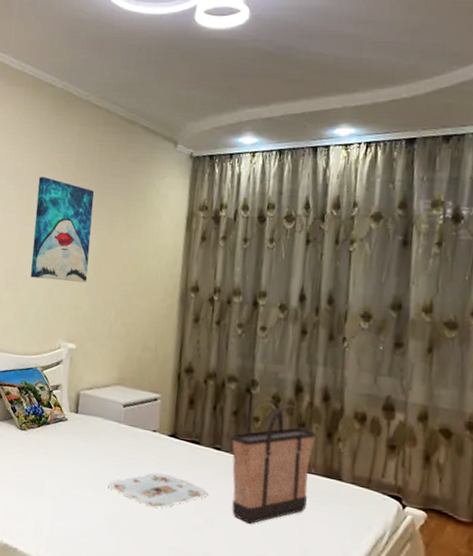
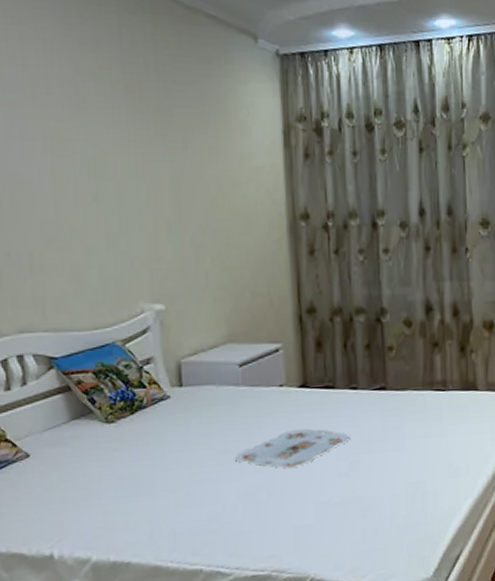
wall art: present [30,177,94,283] -> none [67,87,166,227]
shopping bag: present [231,399,316,524] -> none [366,325,450,456]

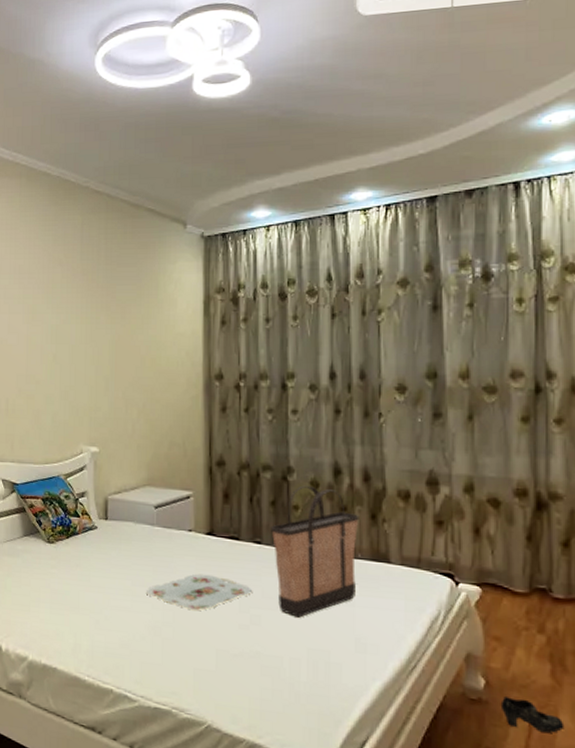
shopping bag: none [366,325,450,456] -> present [271,485,359,618]

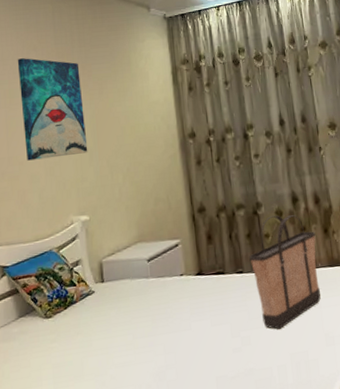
wall art: none [42,273,104,382] -> present [17,58,88,161]
serving tray: present [147,573,253,611] -> none [148,310,241,348]

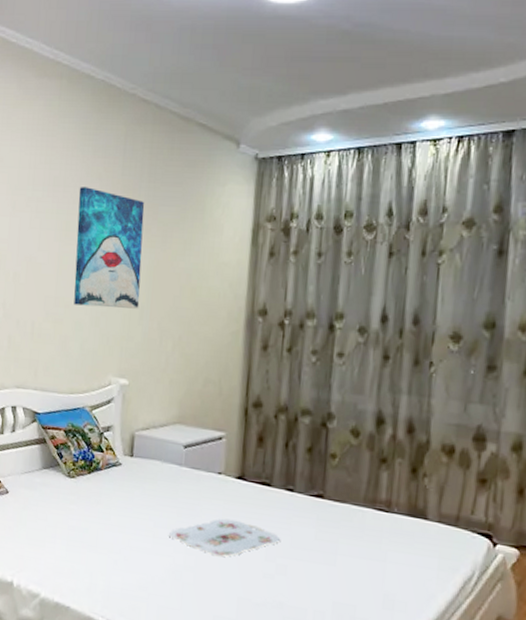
serving tray: none [148,310,241,348] -> present [169,518,281,557]
shopping bag: present [249,215,321,330] -> none [305,433,399,570]

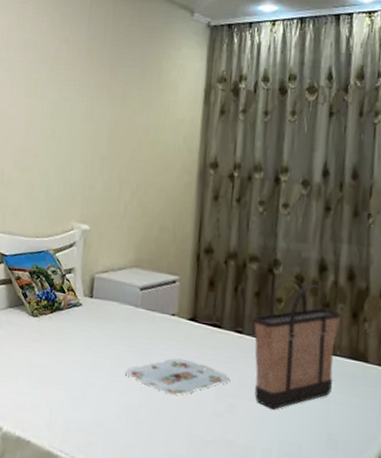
wall art: present [74,187,145,309] -> none [41,48,107,160]
shopping bag: none [305,433,399,570] -> present [253,279,341,409]

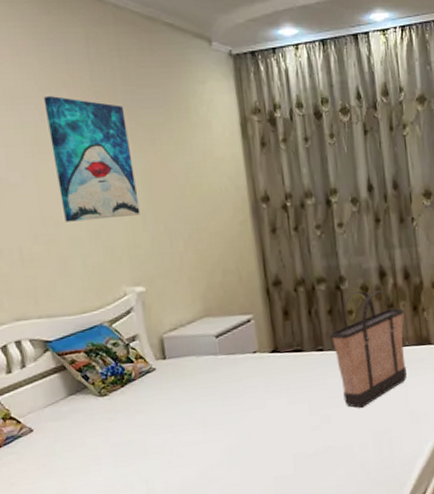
wall art: none [41,48,107,160] -> present [43,96,141,222]
serving tray: present [125,358,231,395] -> none [218,388,321,426]

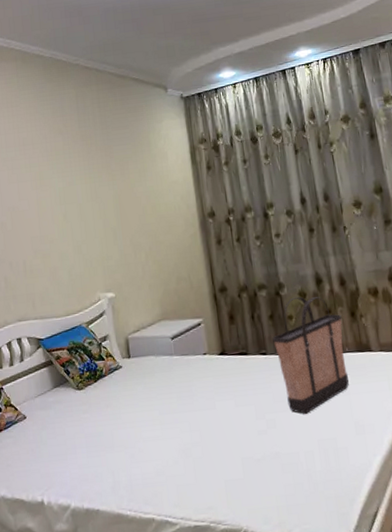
wall art: present [43,96,141,222] -> none [45,141,112,239]

